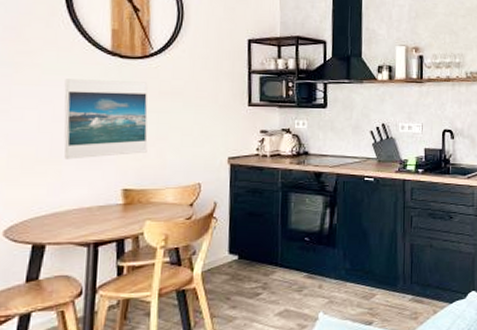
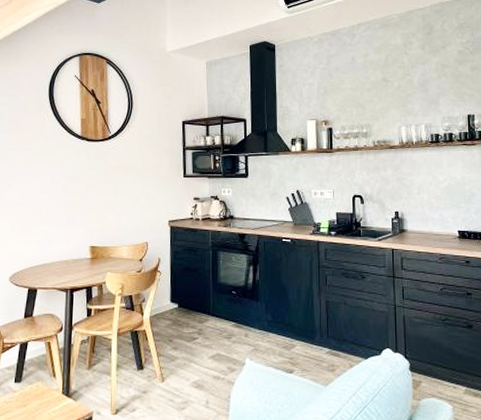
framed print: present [64,79,148,160] -> none [49,159,108,222]

